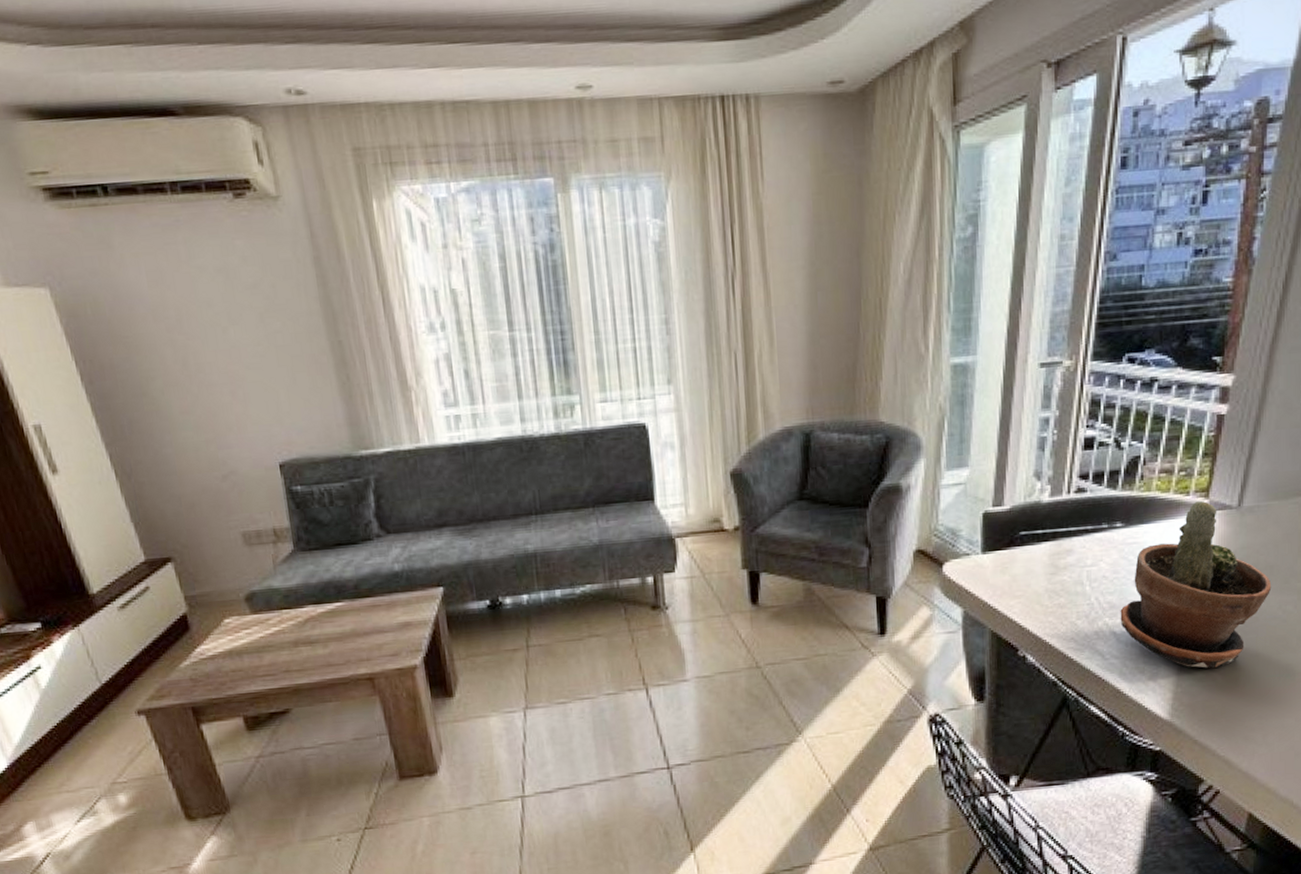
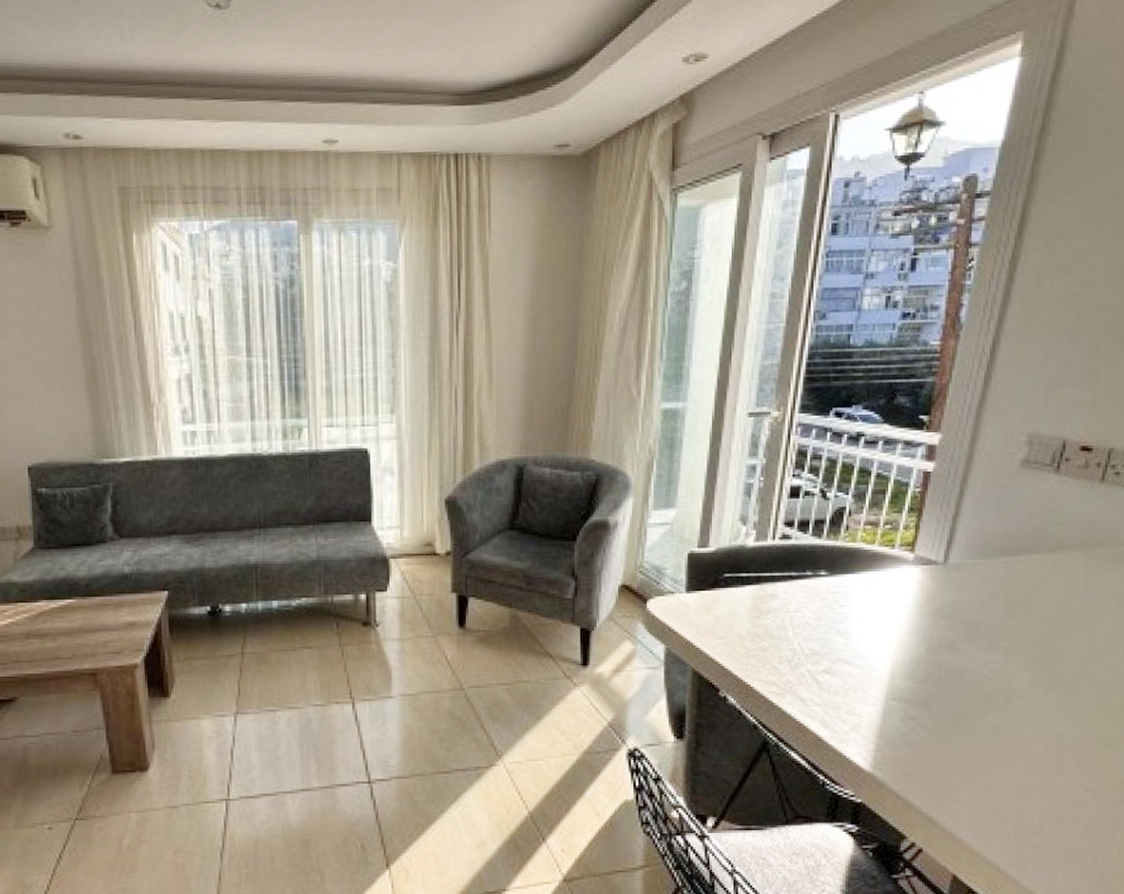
potted plant: present [1120,501,1272,668] -> none [823,554,978,722]

